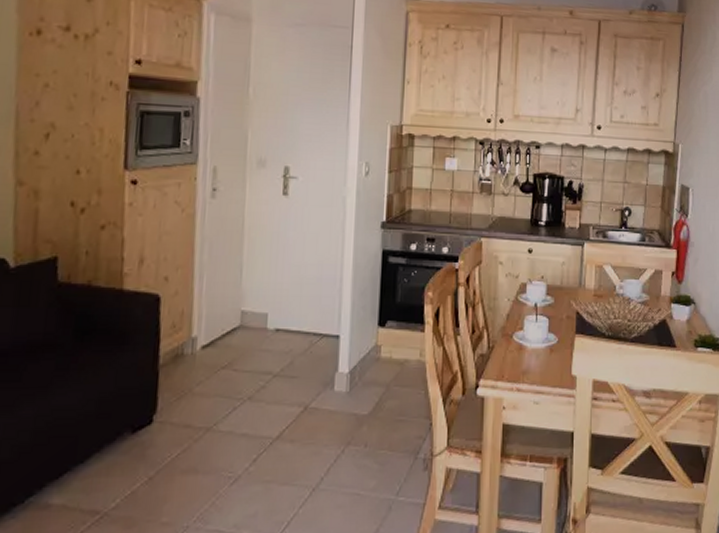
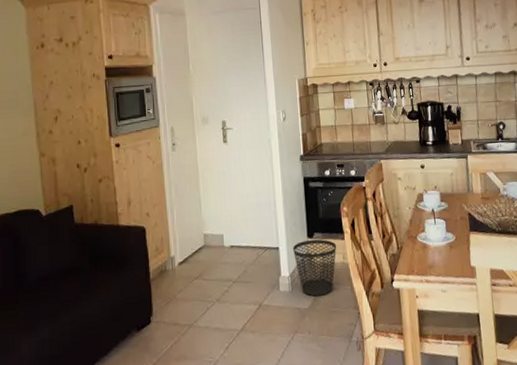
wastebasket: none [357,328,414,400] -> present [293,239,337,297]

